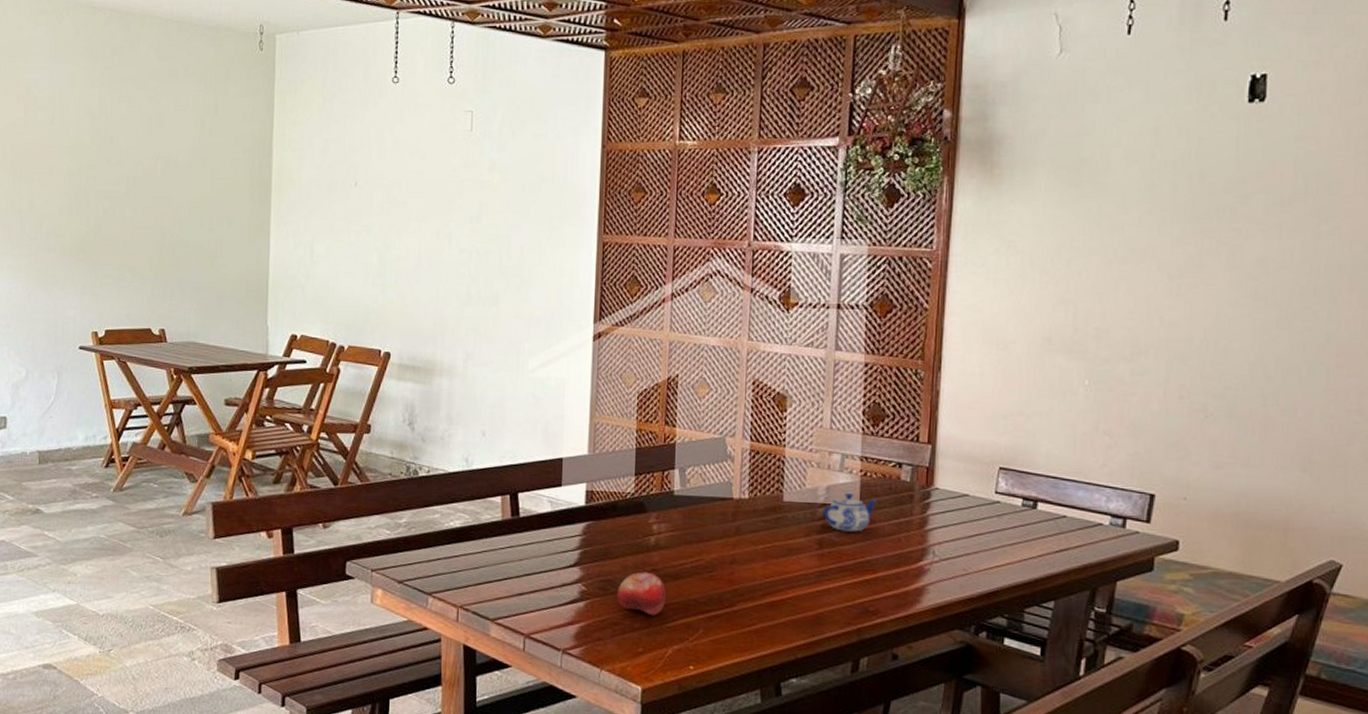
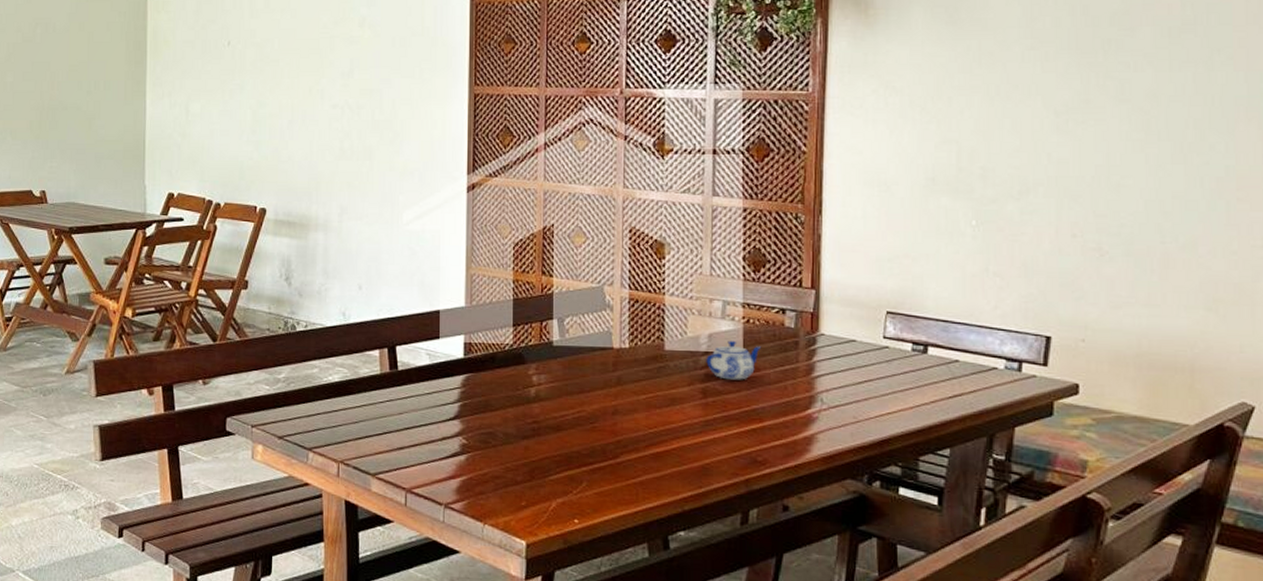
fruit: present [617,571,667,616] -> none [498,424,549,469]

